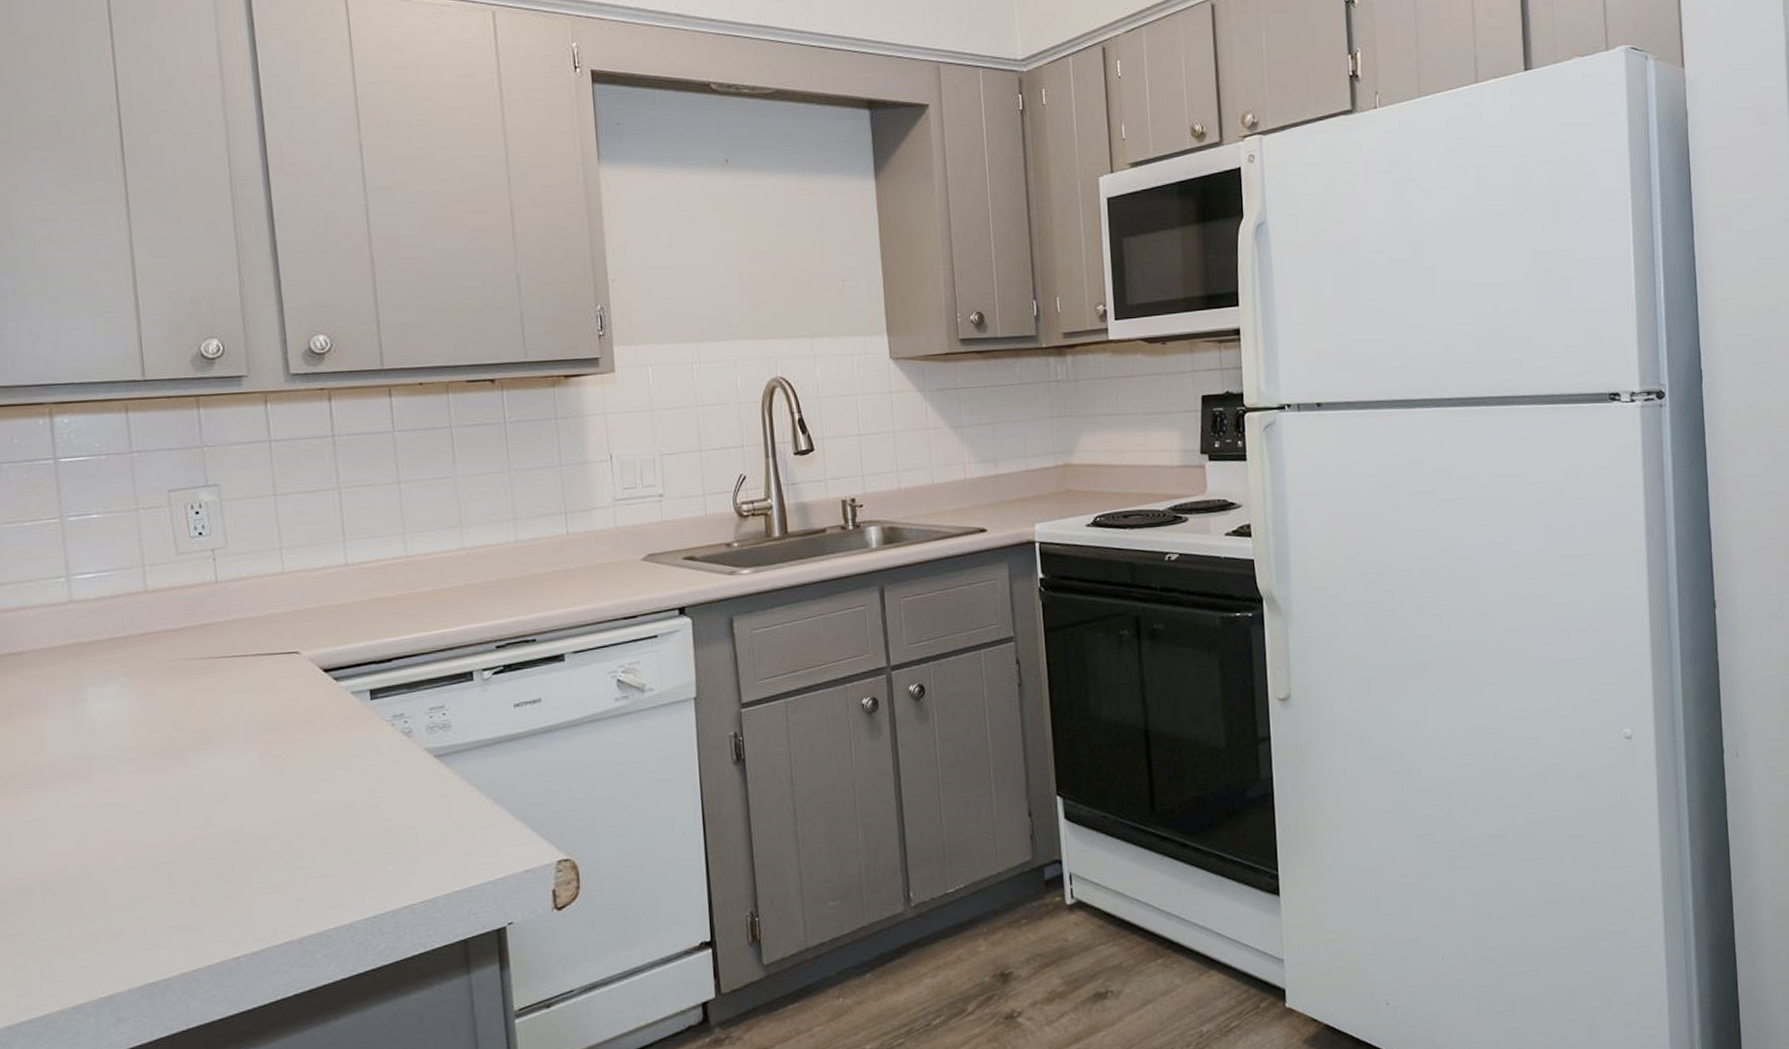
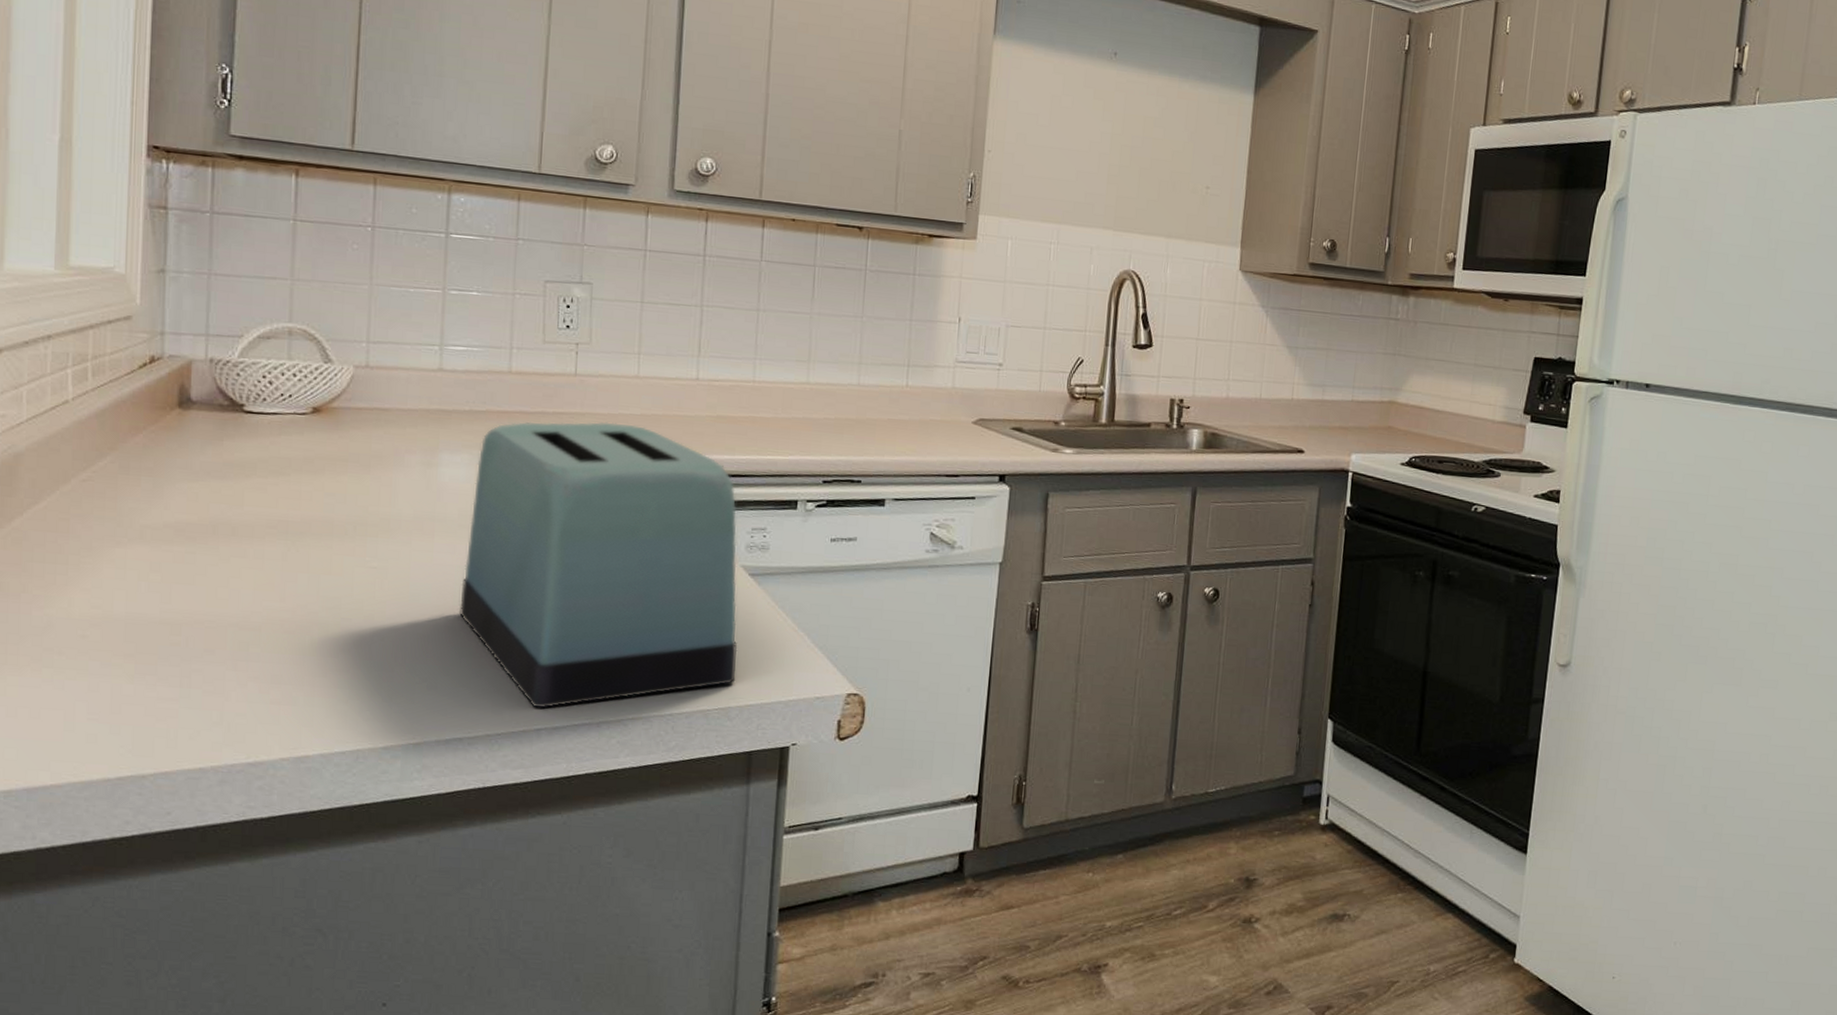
toaster: none [126,623,438,936] -> present [459,421,738,709]

